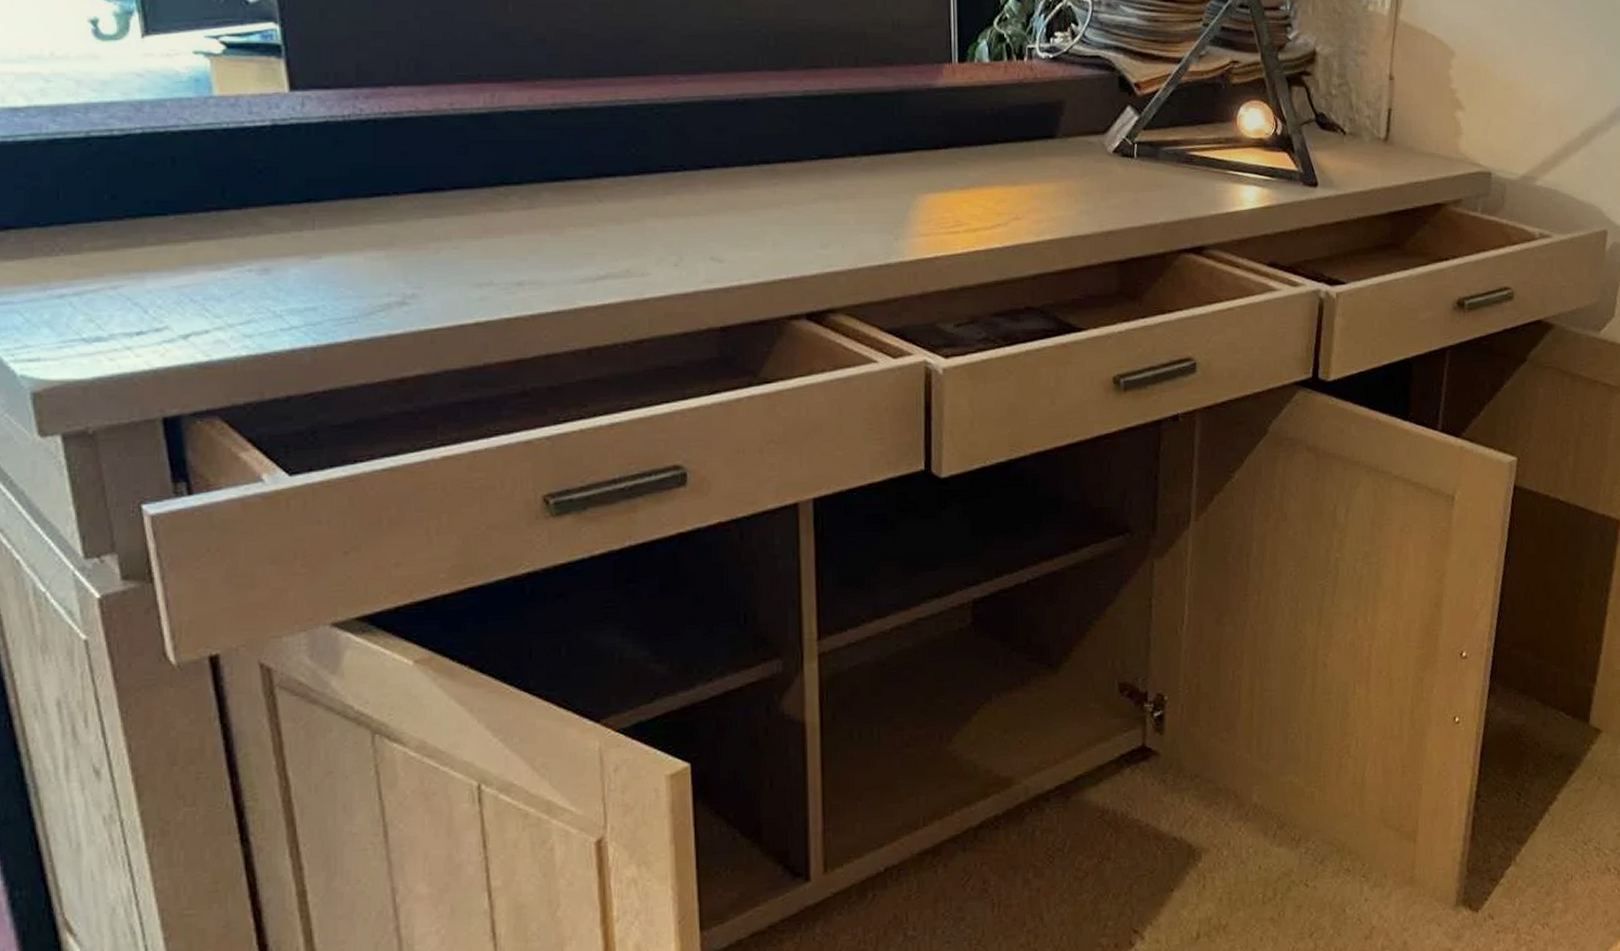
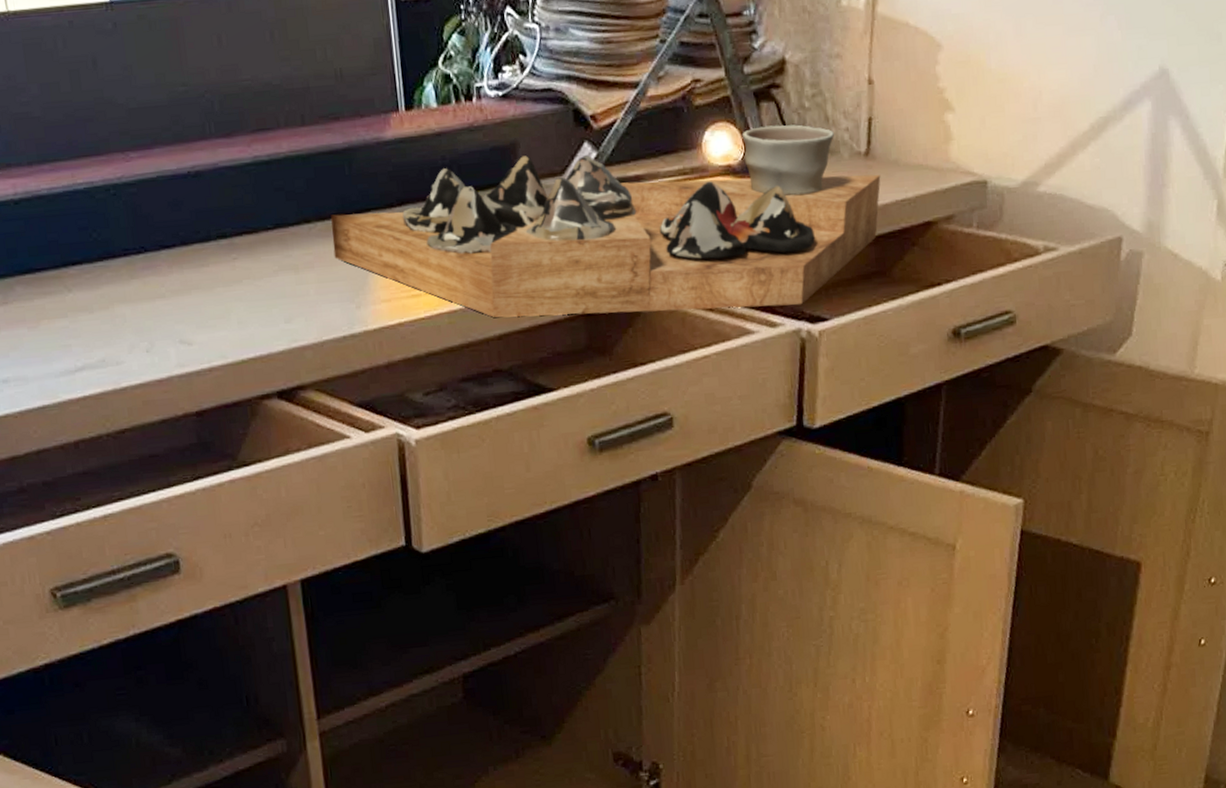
decorative tray: none [876,107,1398,269] -> present [331,125,881,318]

